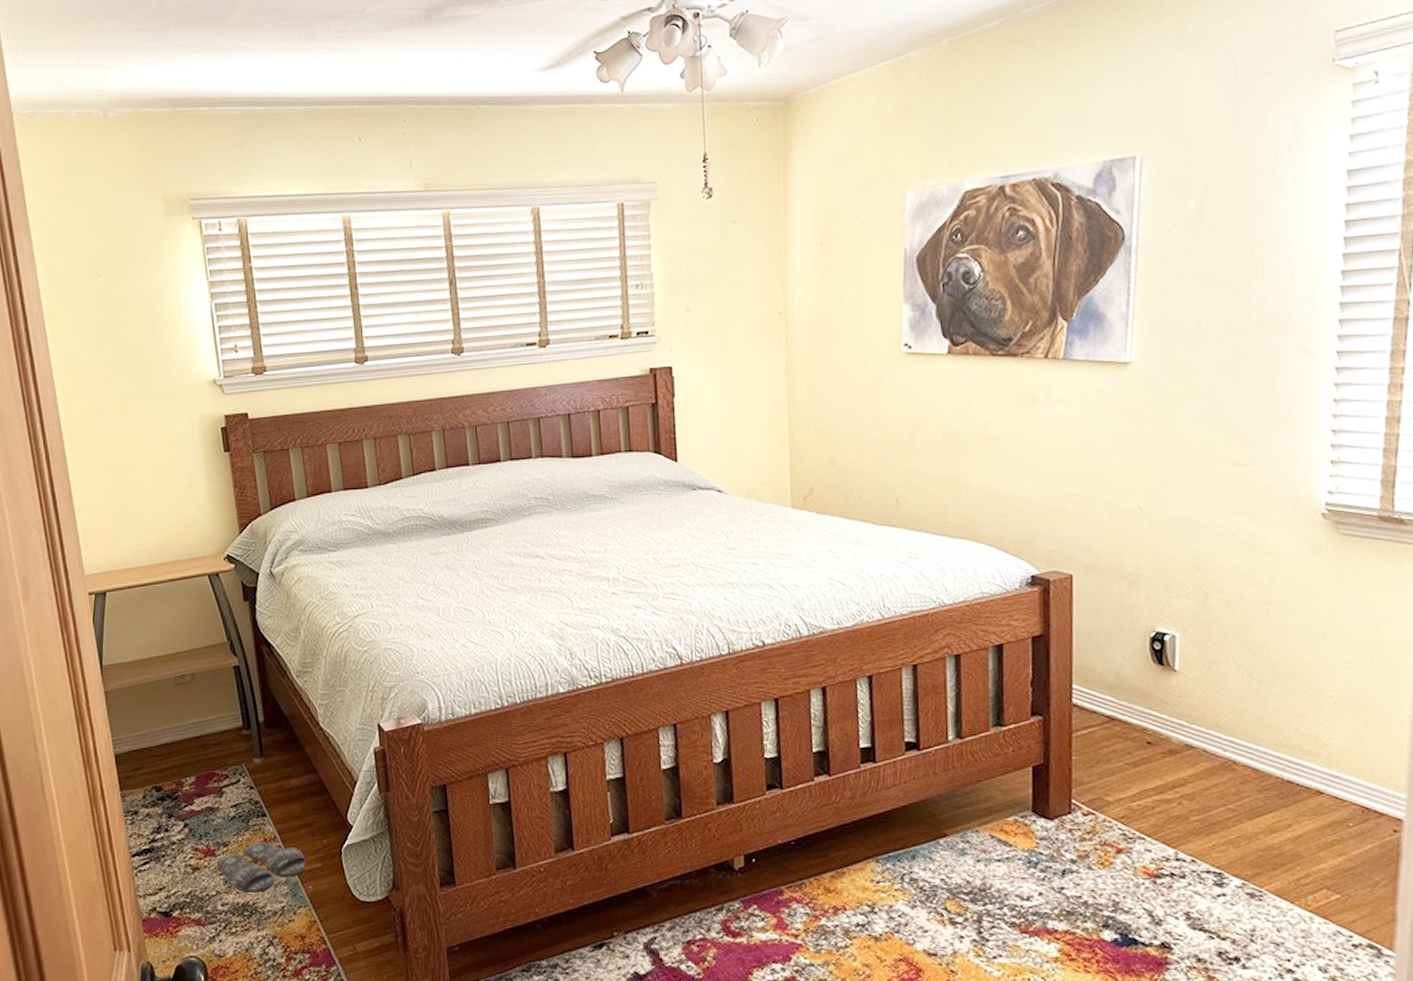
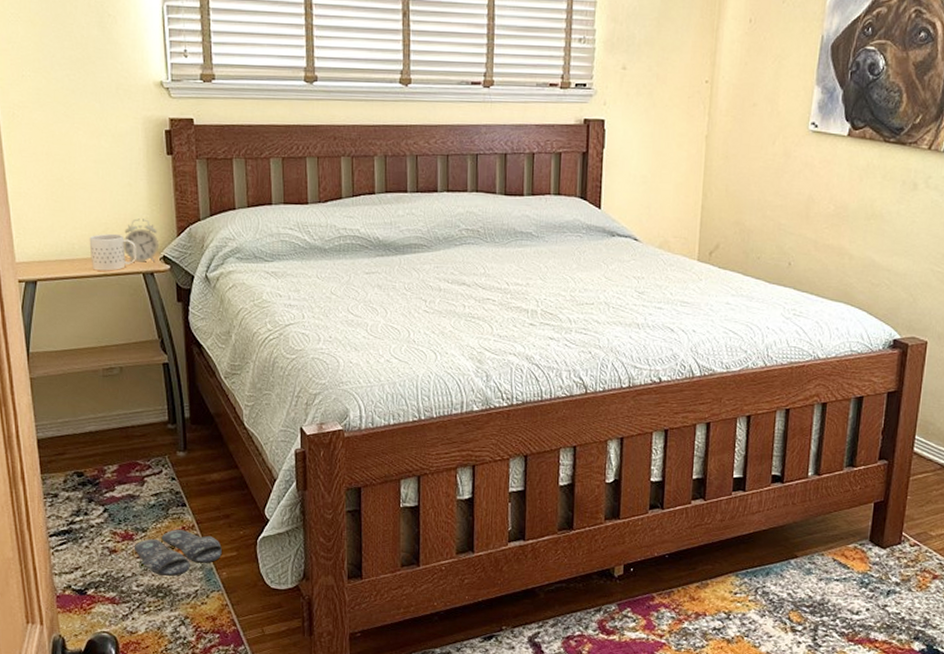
mug: none [154,537,202,576] -> present [89,233,137,271]
alarm clock: none [187,519,222,566] -> present [123,218,158,263]

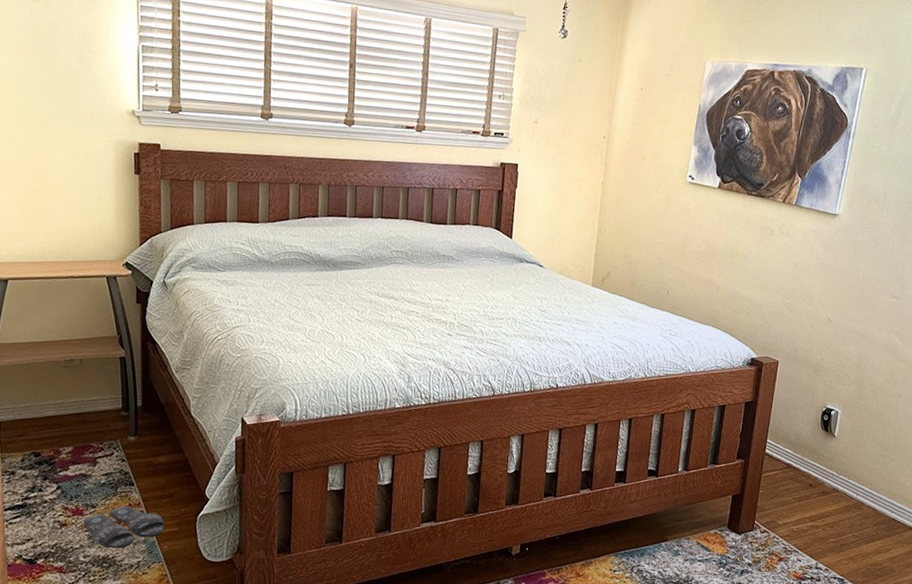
mug: present [89,233,137,271] -> none [58,240,102,274]
alarm clock: present [123,218,158,263] -> none [90,228,122,267]

